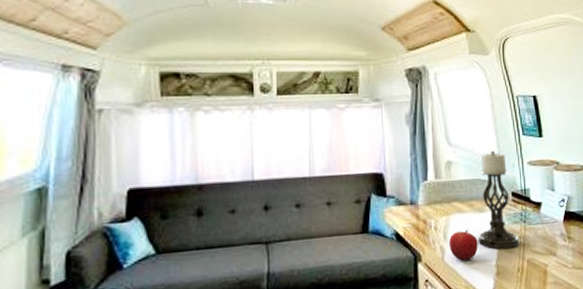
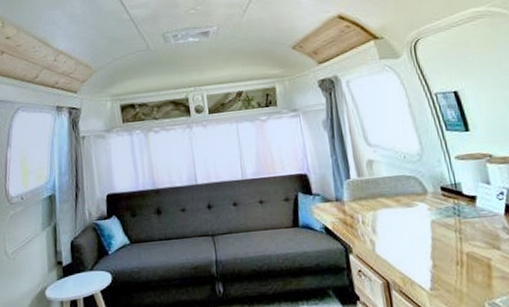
fruit: present [449,229,478,261] -> none [378,223,410,253]
candle holder: present [477,150,520,249] -> none [400,147,456,242]

